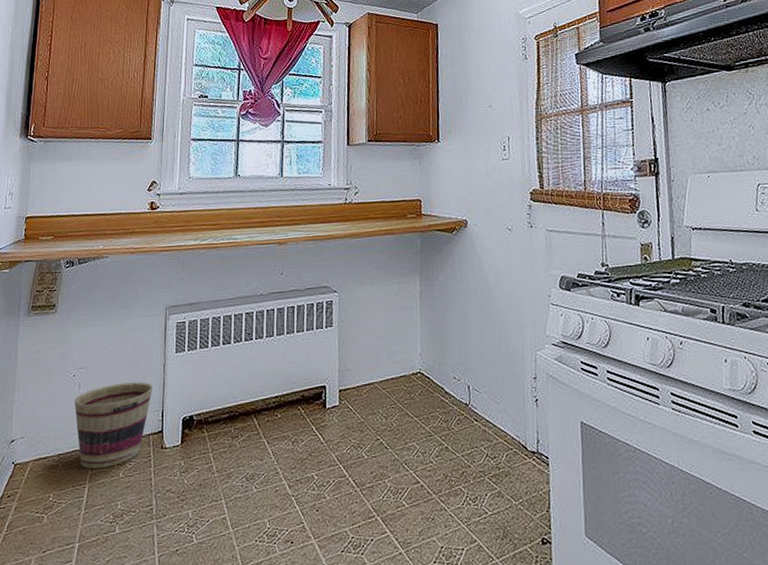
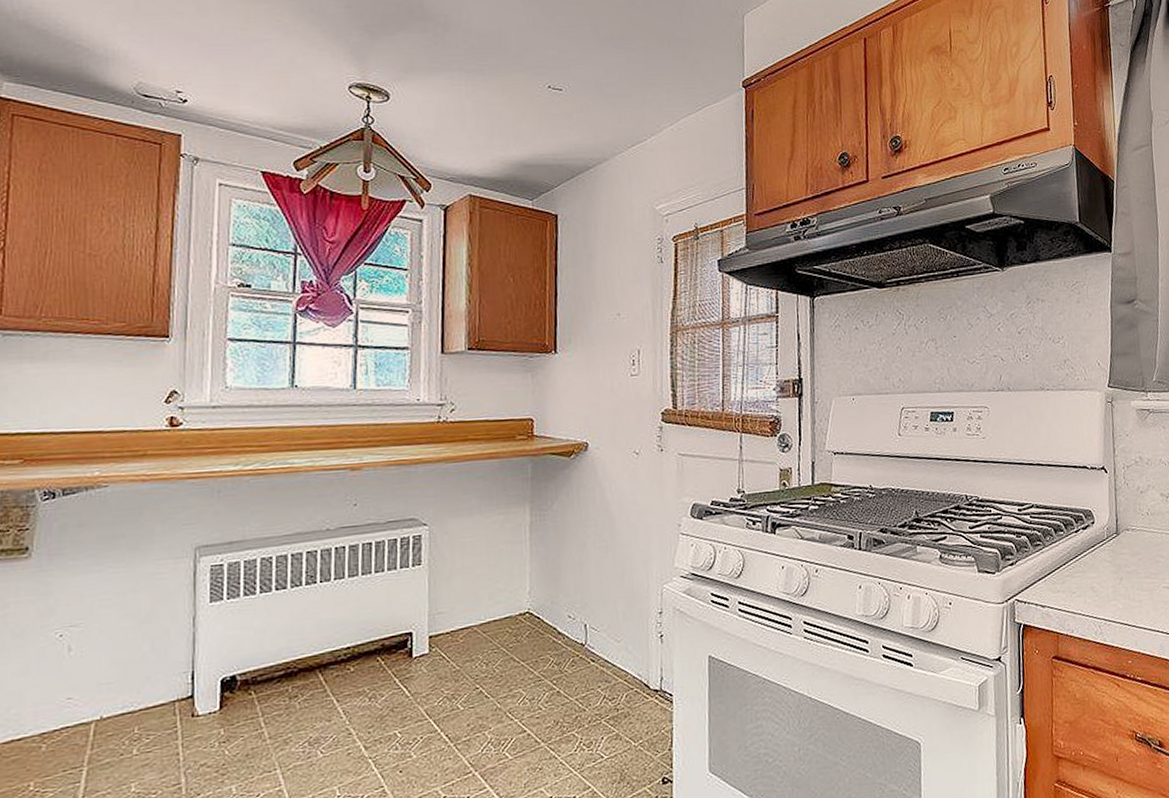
basket: present [74,381,152,469] -> none [63,638,178,748]

